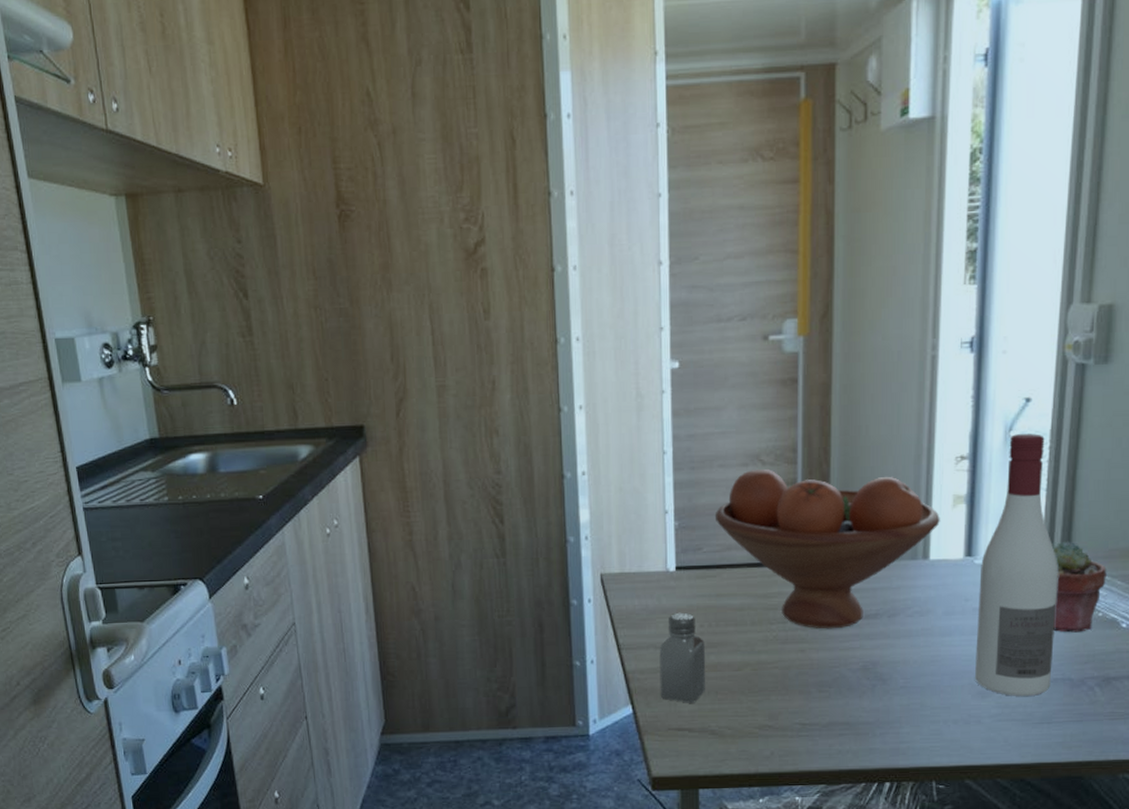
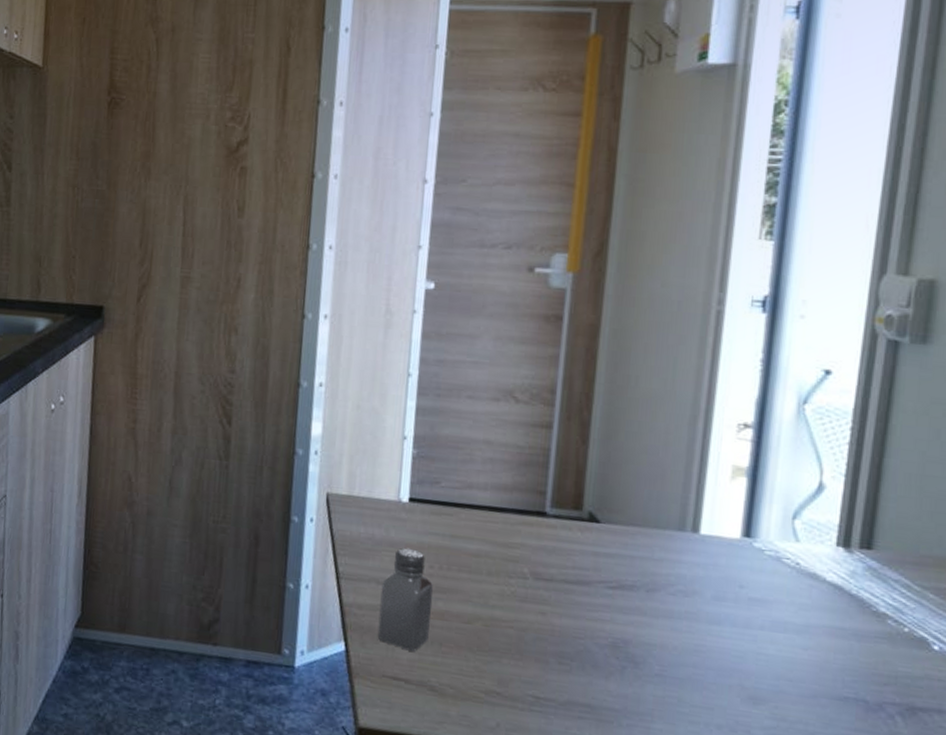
fruit bowl: present [714,469,940,629] -> none [457,406,715,595]
wine bottle: present [975,434,1059,697] -> none [746,408,856,714]
potted succulent: present [1051,541,1107,633] -> none [846,537,916,647]

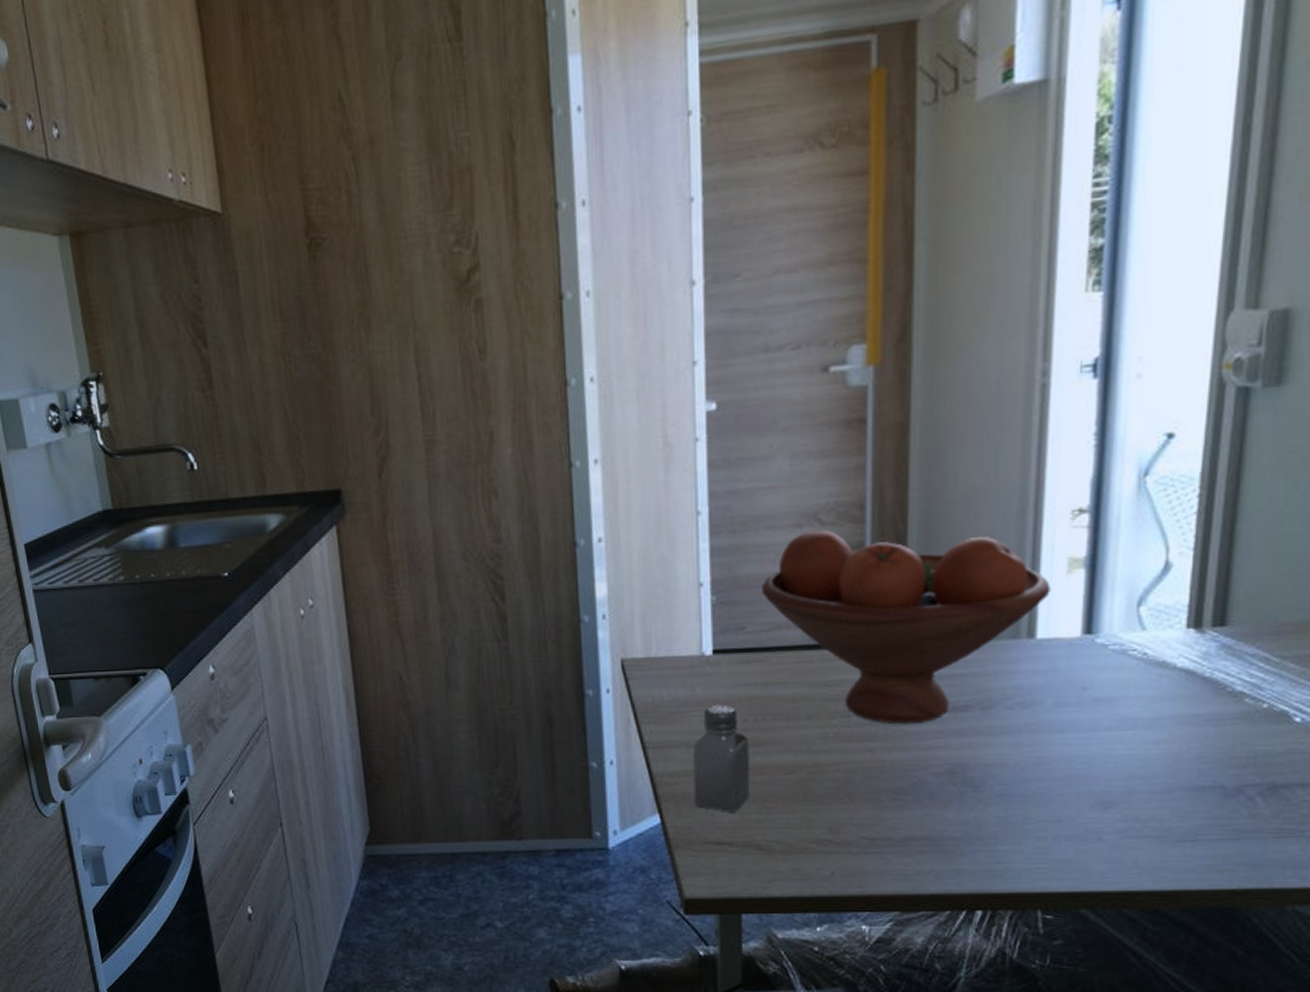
fruit bowl: none [457,406,715,595] -> present [761,531,1051,725]

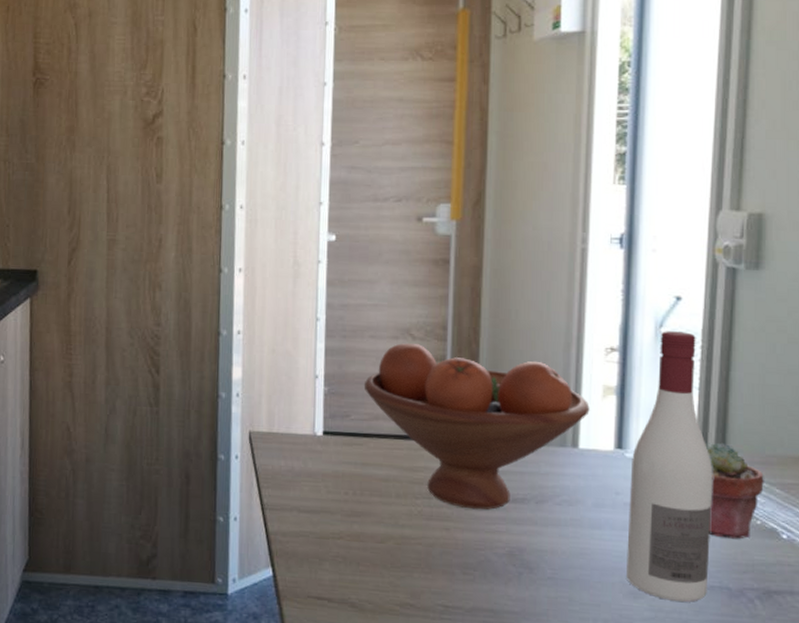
saltshaker: present [693,704,751,812] -> none [301,477,349,572]
wine bottle: none [1095,478,1209,809] -> present [627,331,713,603]
potted succulent: none [1199,613,1275,729] -> present [705,442,764,539]

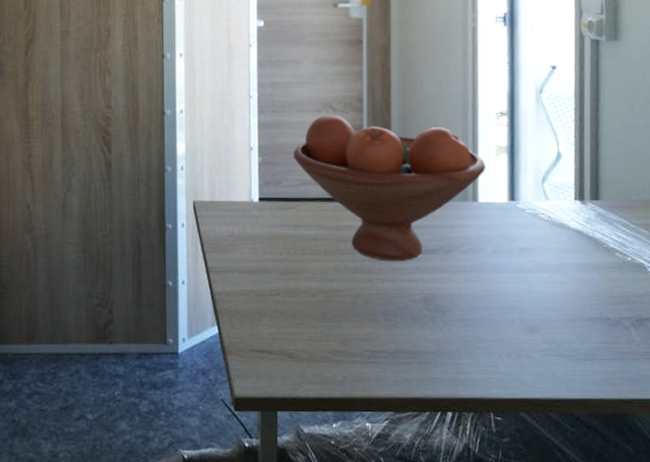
wine bottle: present [627,331,713,603] -> none [522,96,591,334]
potted succulent: present [705,442,764,539] -> none [582,191,632,275]

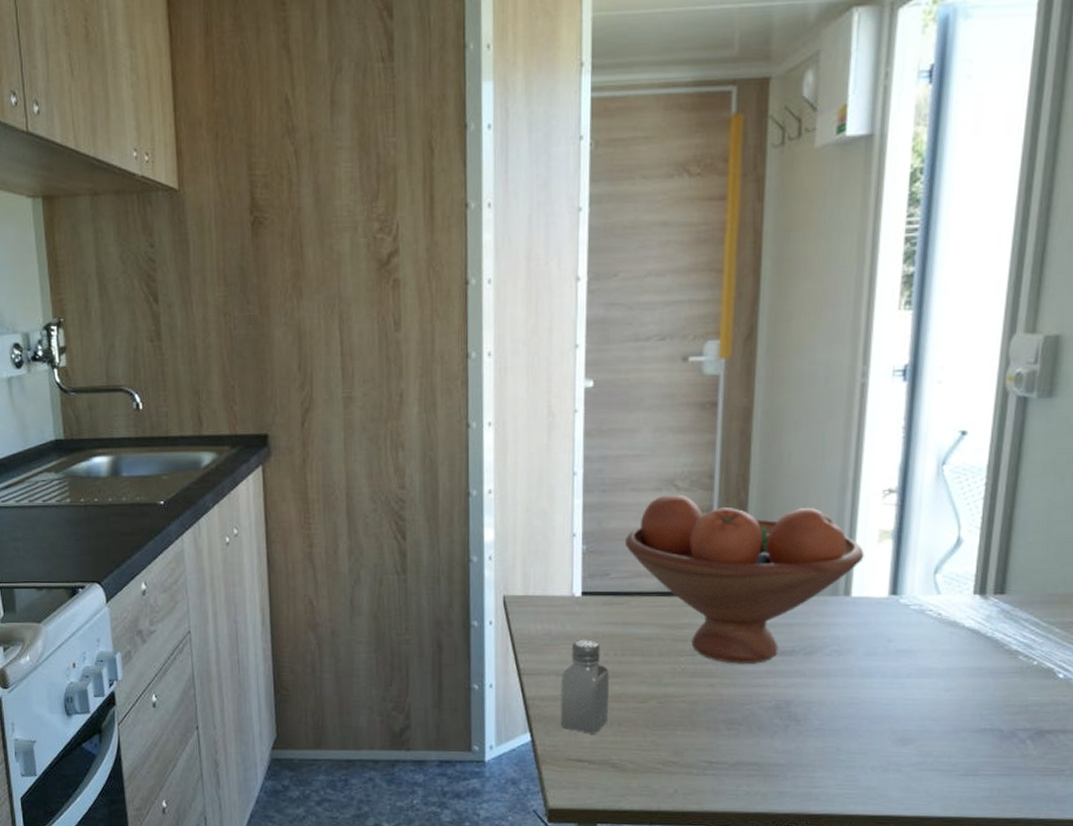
saltshaker: none [243,240,285,326] -> present [560,639,610,734]

